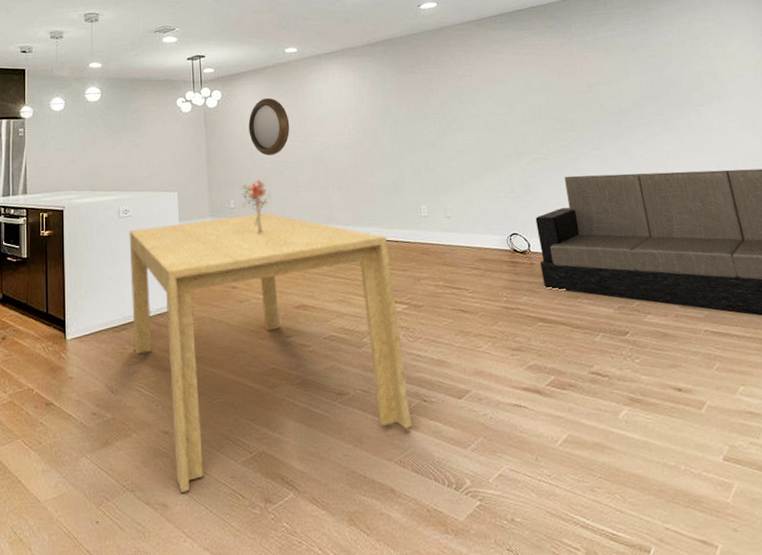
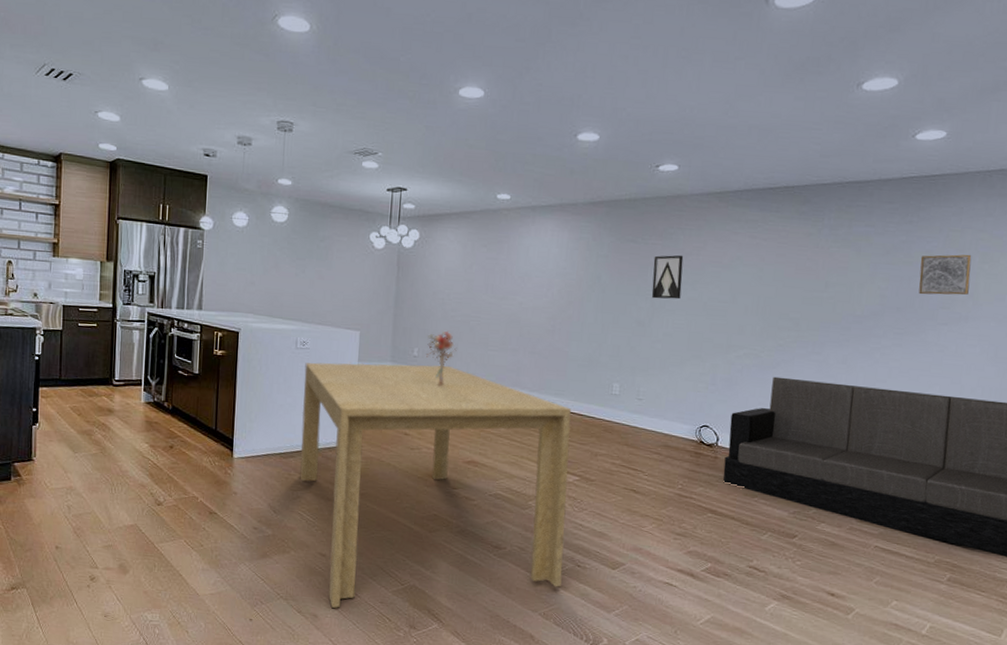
home mirror: present [248,98,290,156] -> none [443,246,490,309]
wall art: none [433,78,464,121] -> present [651,255,684,300]
wall art: none [662,41,713,82] -> present [918,254,972,295]

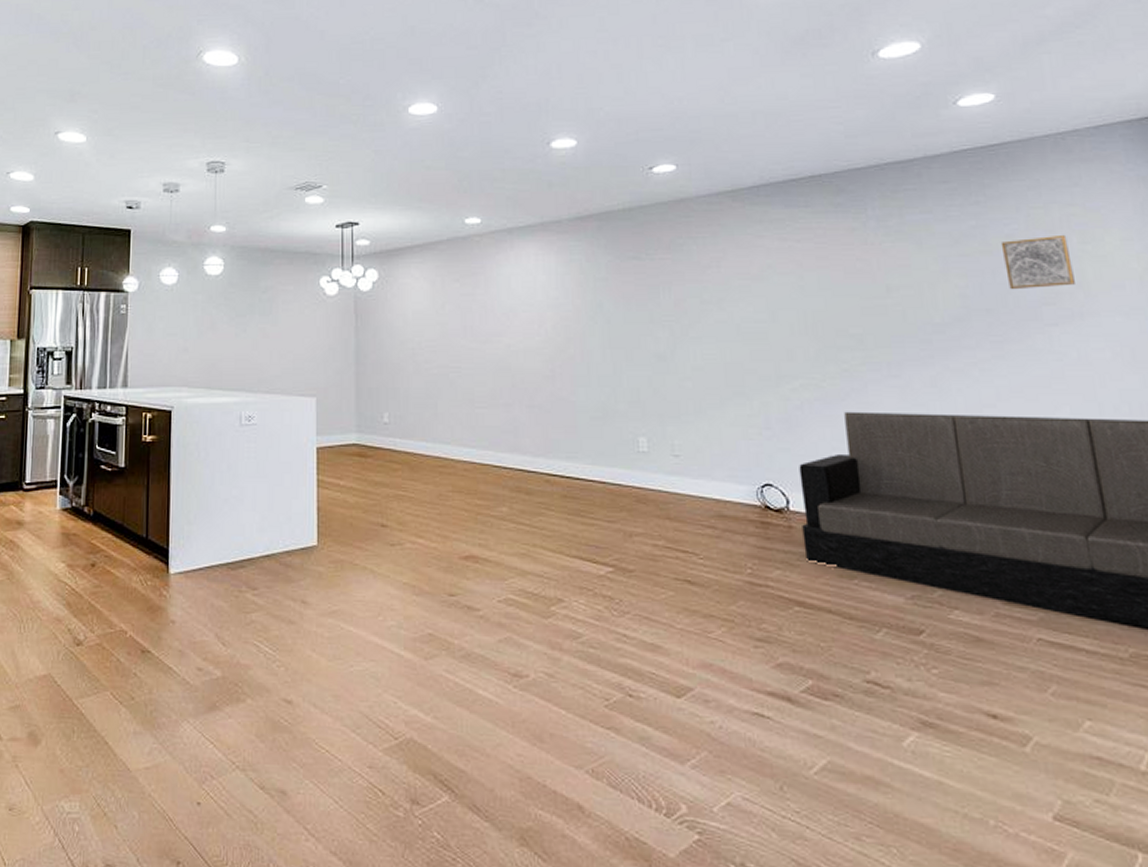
dining table: present [299,362,572,608] -> none [251,431,611,779]
bouquet: present [425,330,457,387] -> none [398,387,436,460]
wall art: present [651,255,684,300] -> none [664,269,706,325]

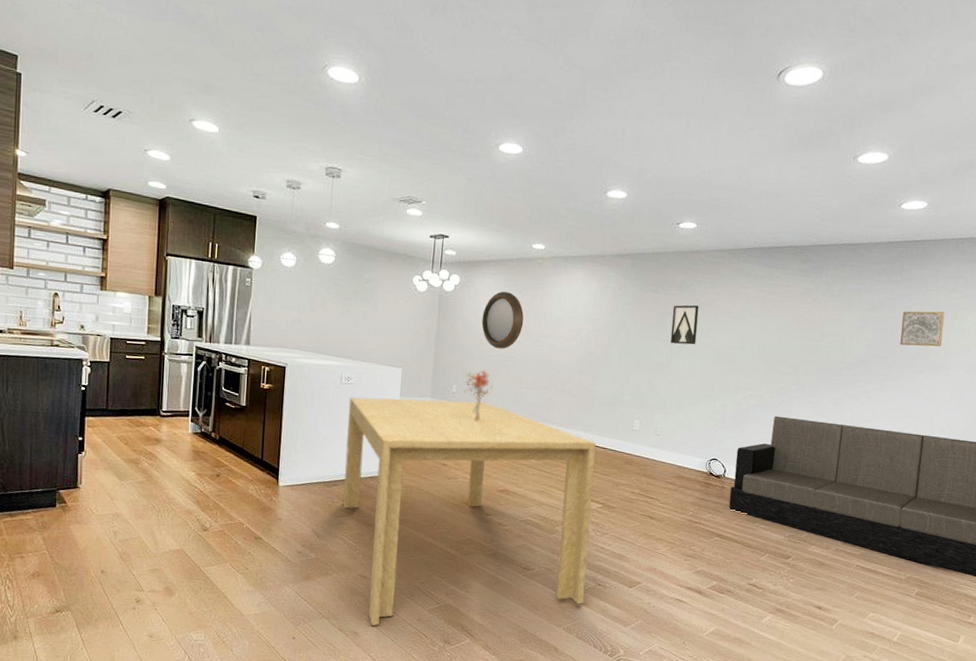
dining table: none [251,431,611,779] -> present [342,397,597,626]
bouquet: none [398,387,436,460] -> present [463,369,493,421]
home mirror: none [412,283,467,358] -> present [481,291,524,349]
wall art: none [664,269,706,325] -> present [670,305,699,345]

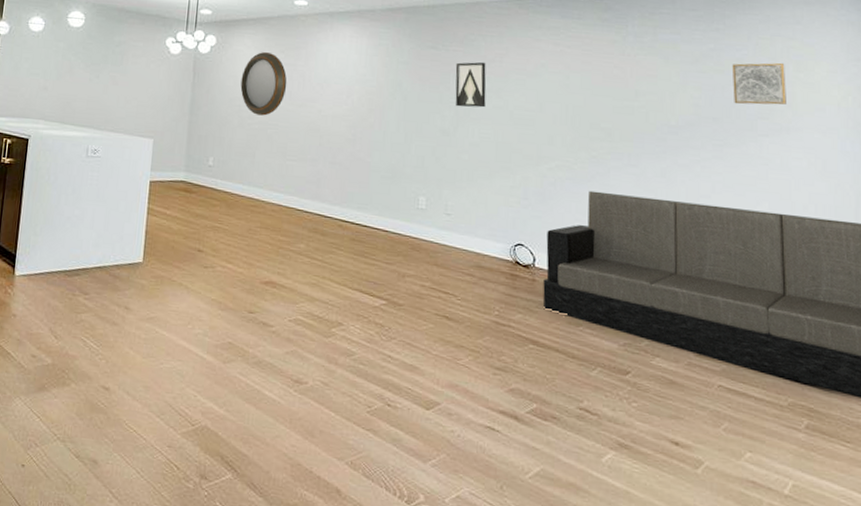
dining table: present [342,397,597,626] -> none [84,172,376,453]
bouquet: present [463,369,493,421] -> none [221,139,254,199]

